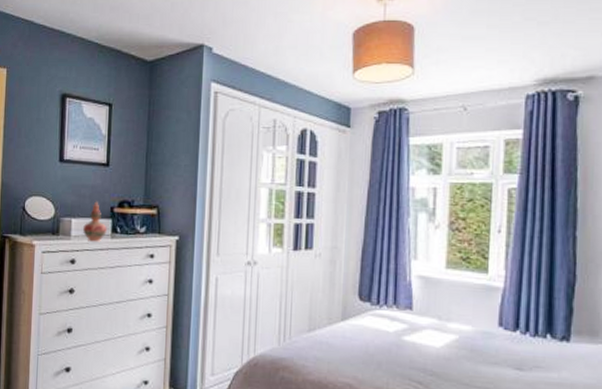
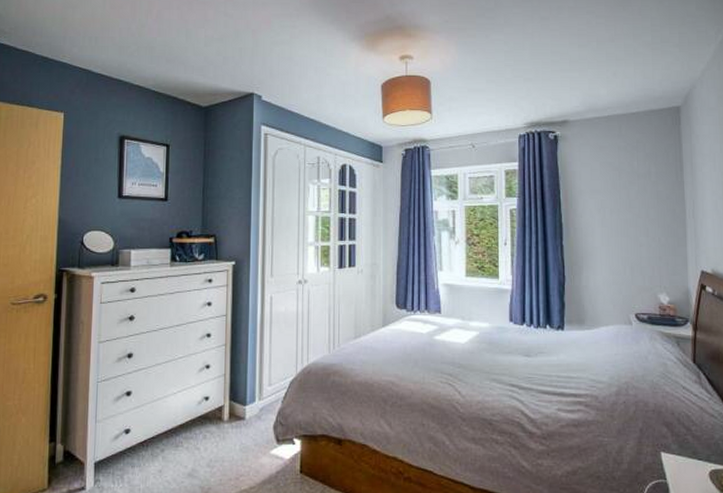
decorative vase: present [83,201,107,242] -> none [143,233,166,271]

